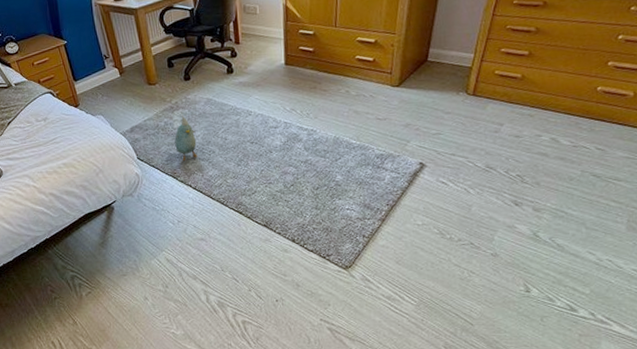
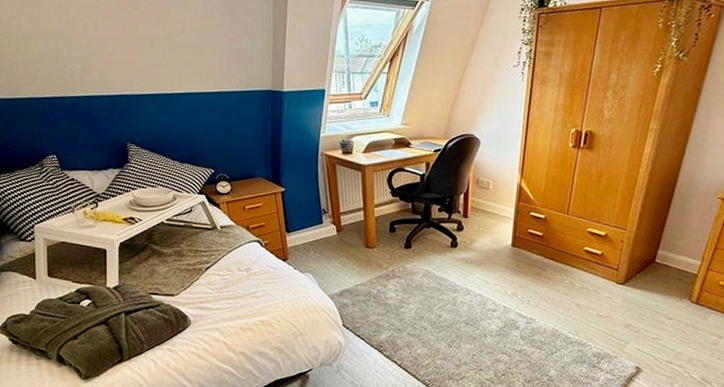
plush toy: present [174,113,198,162] -> none [385,282,409,335]

